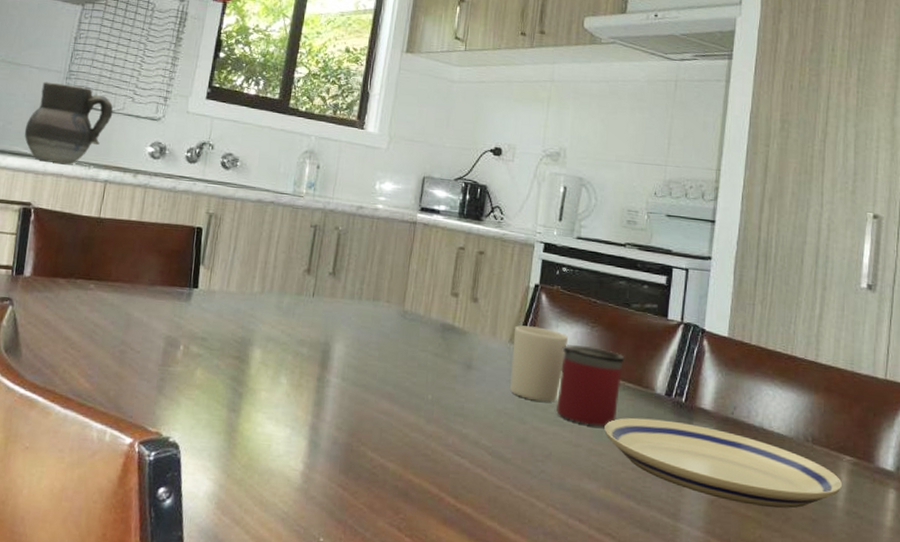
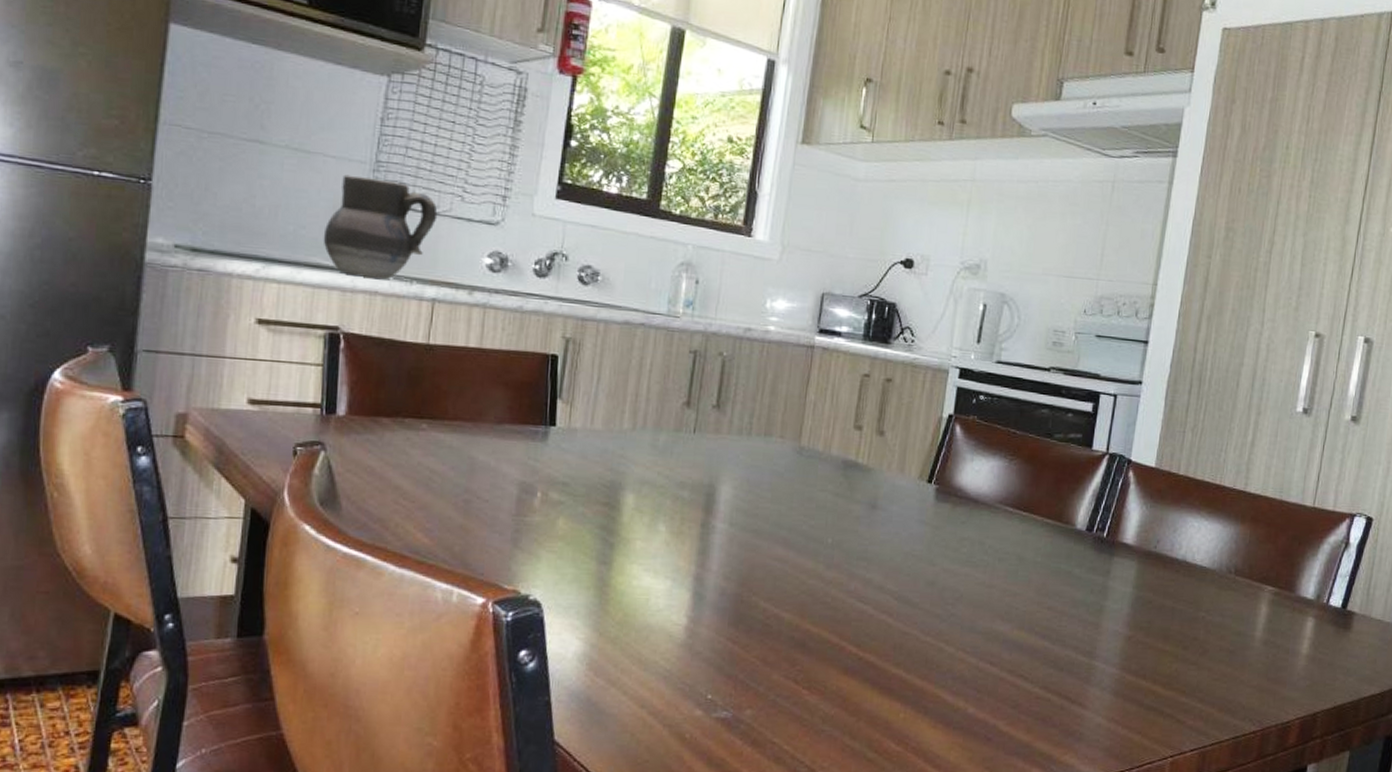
mug: present [510,325,568,402] -> none [919,460,983,542]
beverage cup: present [556,344,625,426] -> none [969,479,1045,565]
plate: present [604,417,843,509] -> none [1020,555,1263,641]

